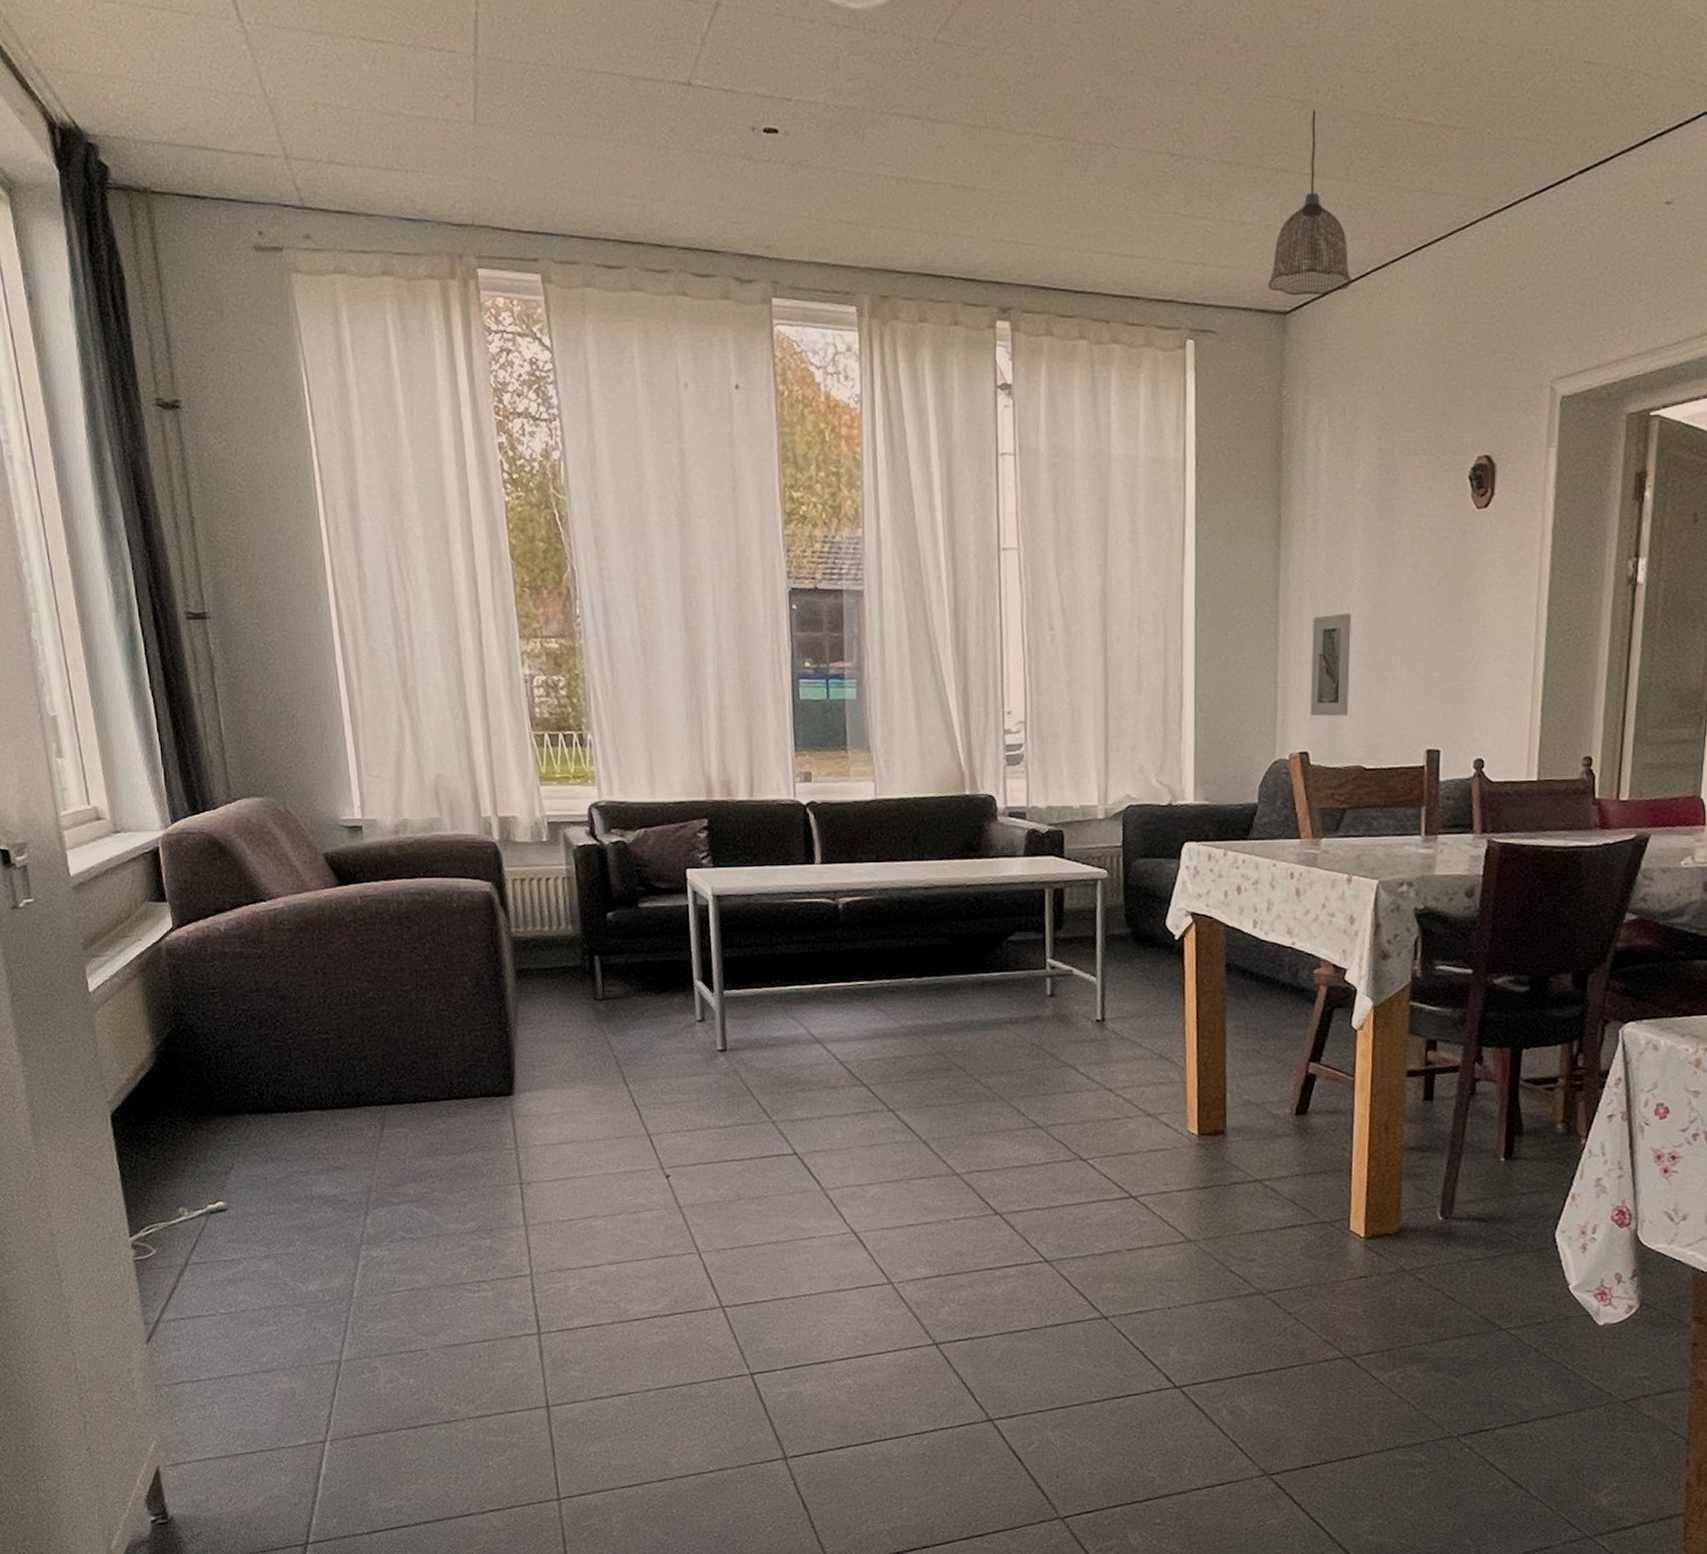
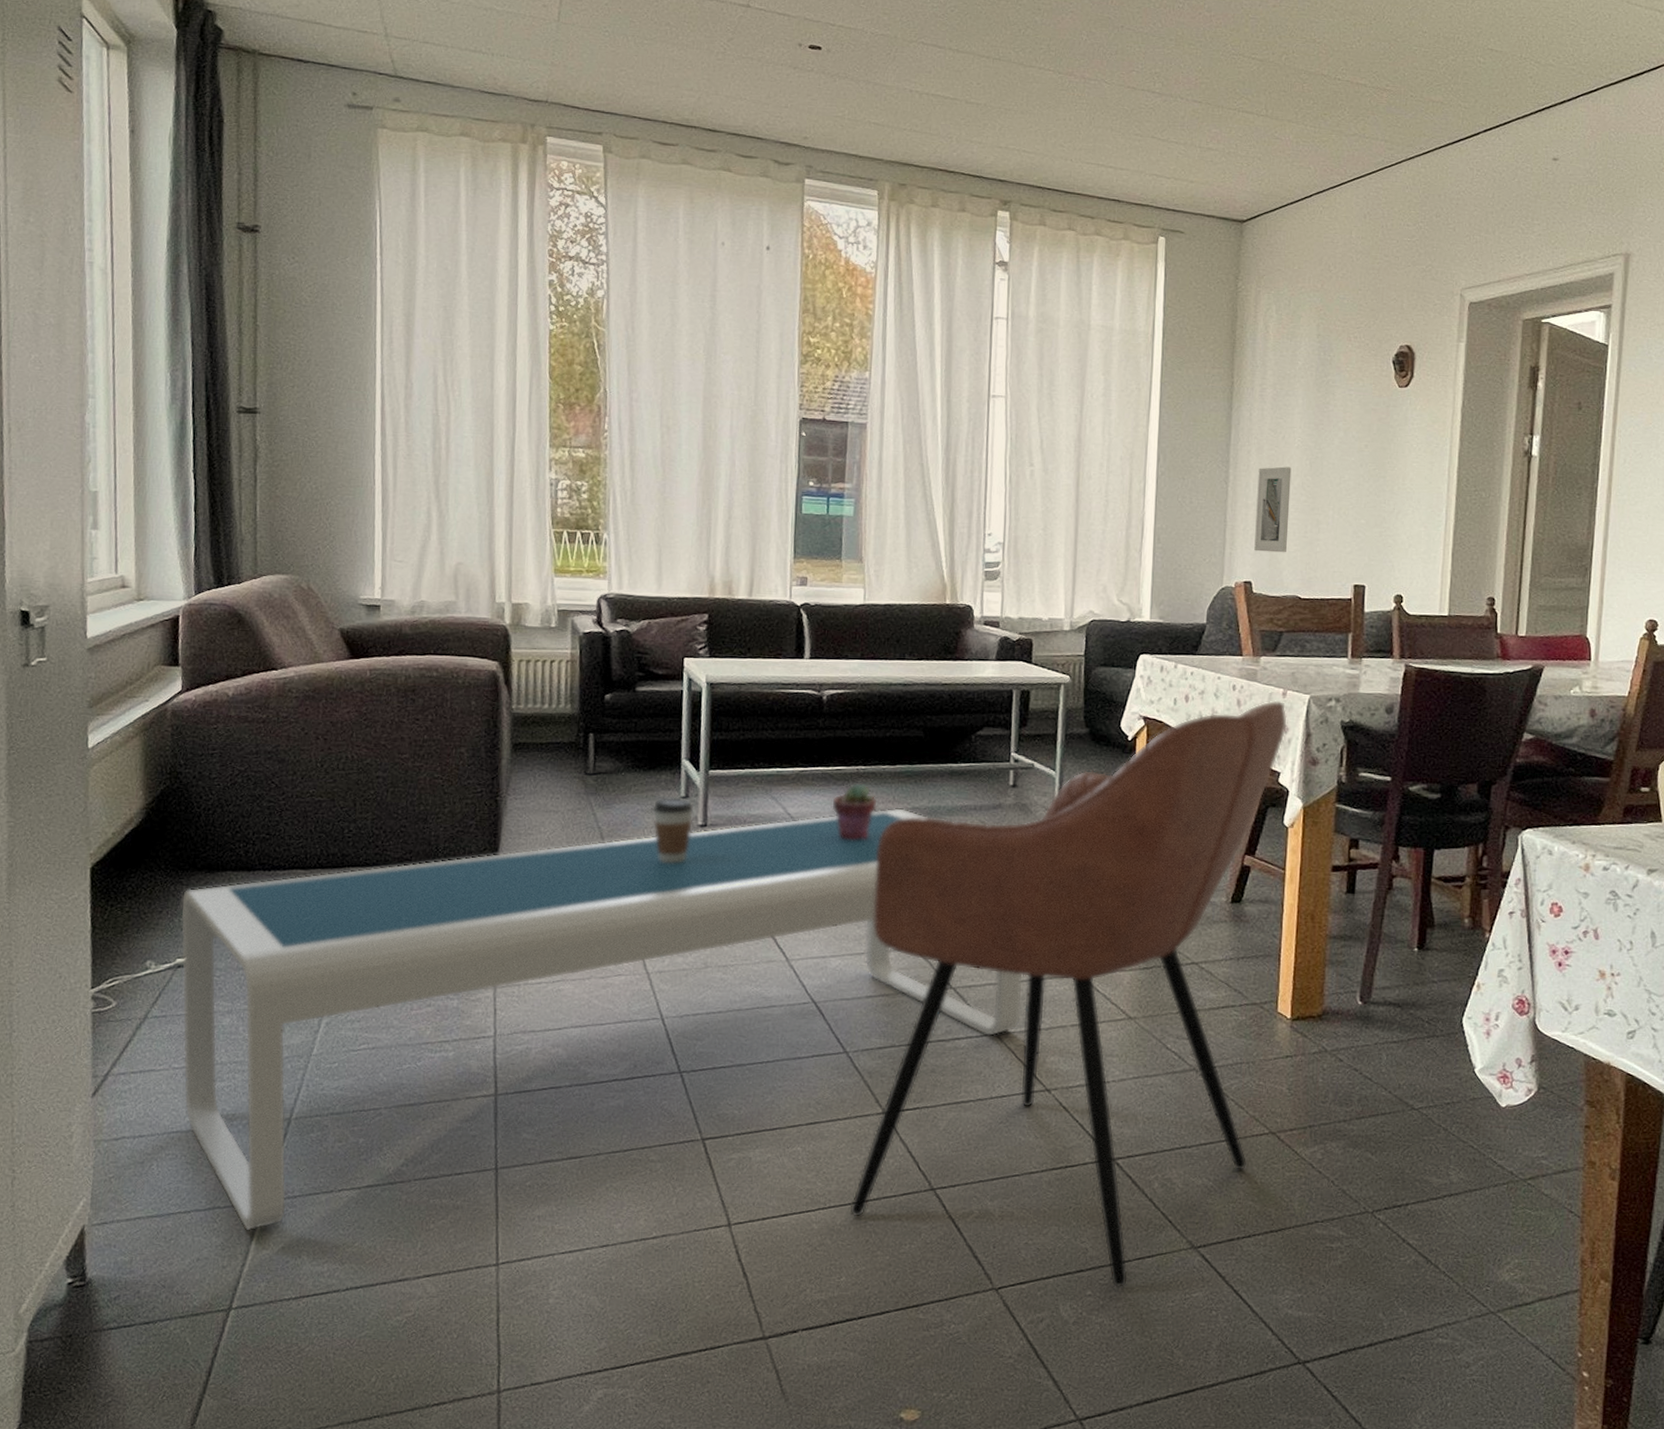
coffee table: none [203,1024,1074,1470] -> present [180,808,1024,1231]
coffee cup: none [668,1020,713,1092] -> present [652,796,694,864]
potted succulent: none [857,997,907,1061] -> present [832,782,878,841]
armchair: none [906,888,1353,1516] -> present [849,700,1287,1288]
pendant lamp: present [1268,109,1352,296] -> none [1229,67,1299,210]

